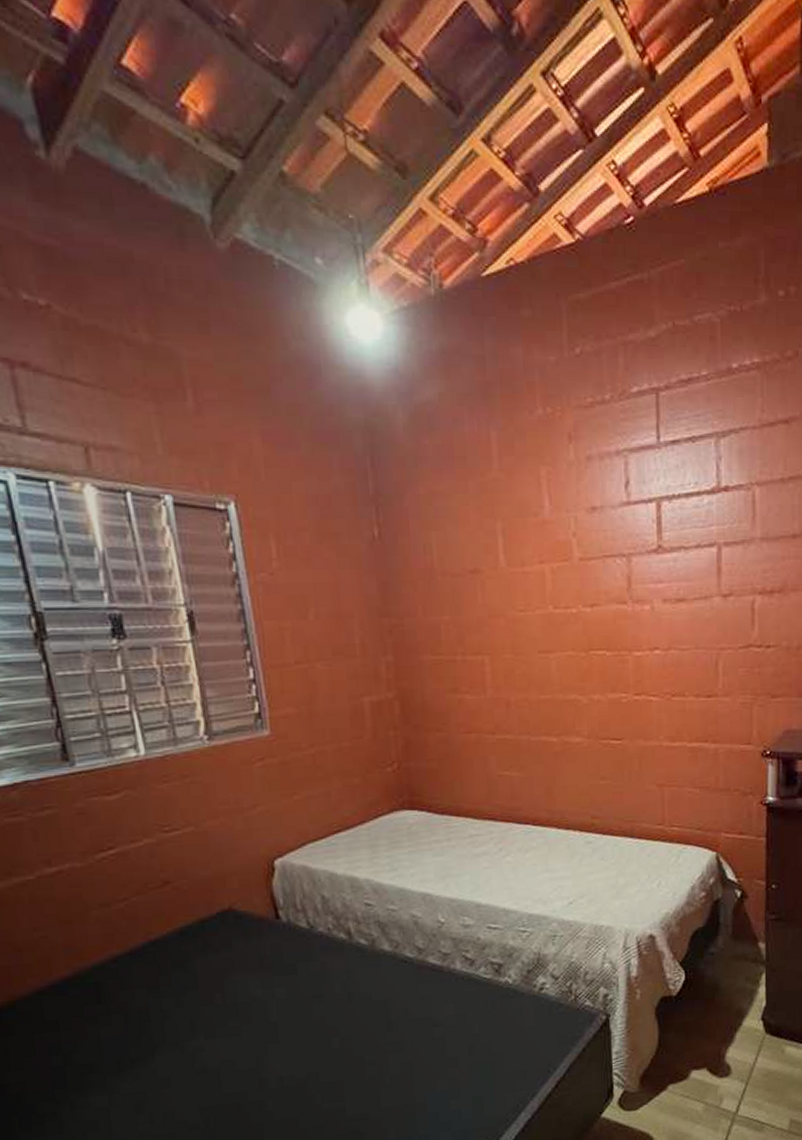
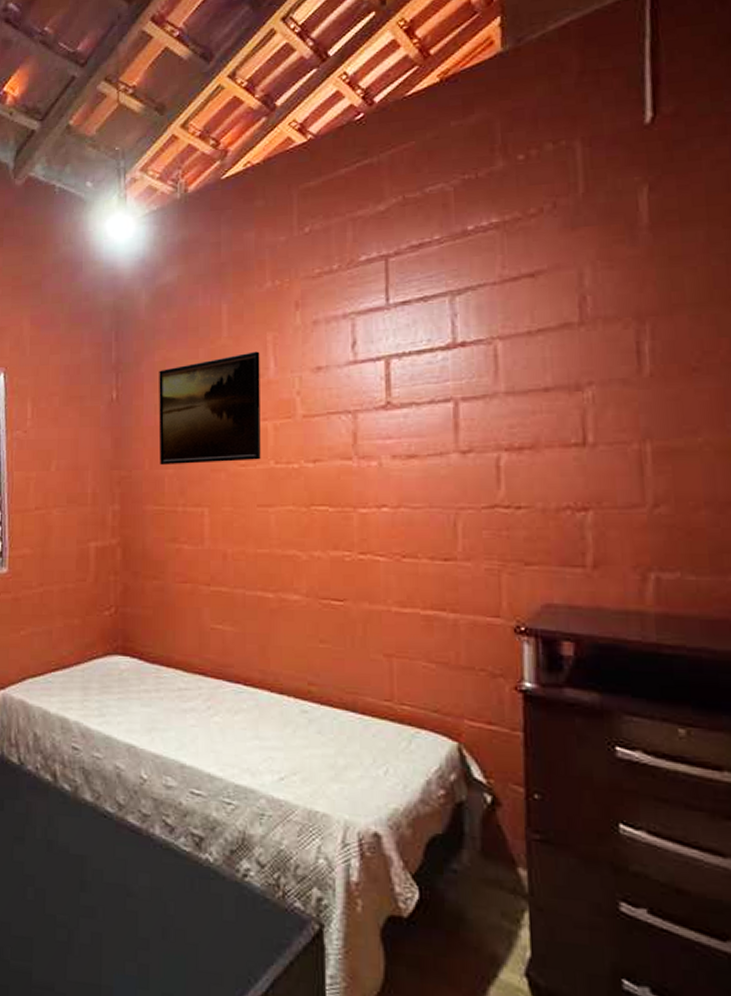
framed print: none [425,487,539,612] -> present [158,351,261,466]

